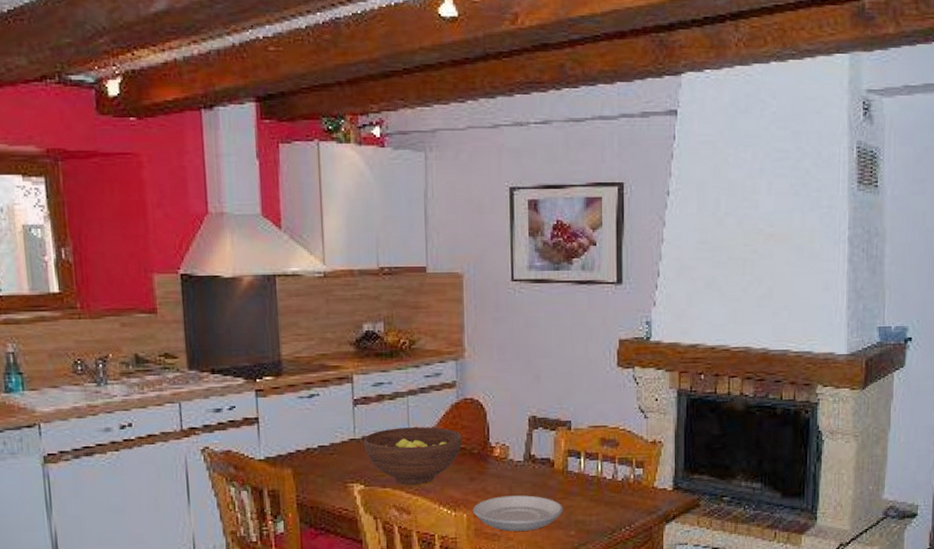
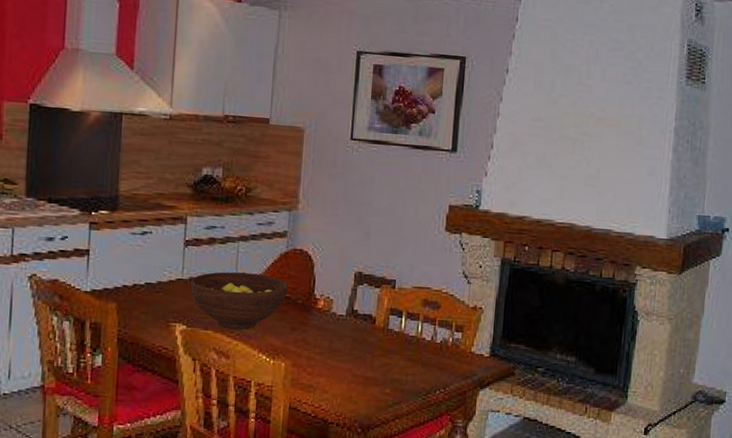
plate: present [472,495,563,532] -> none [291,348,380,385]

